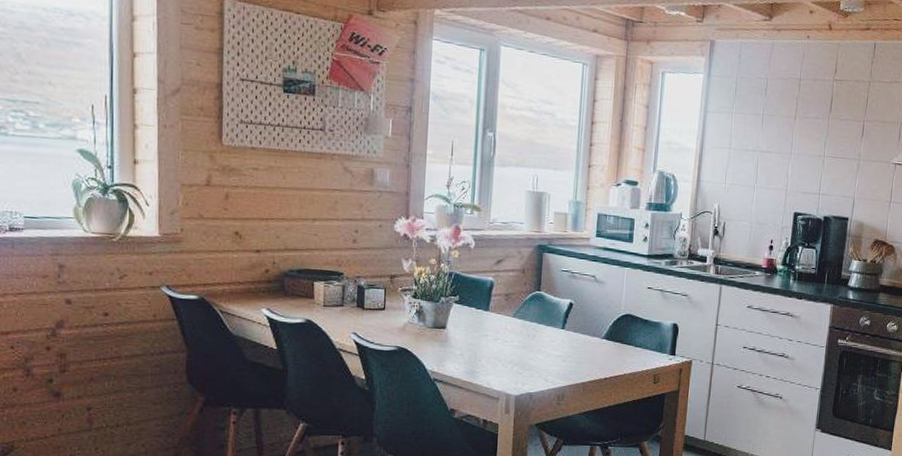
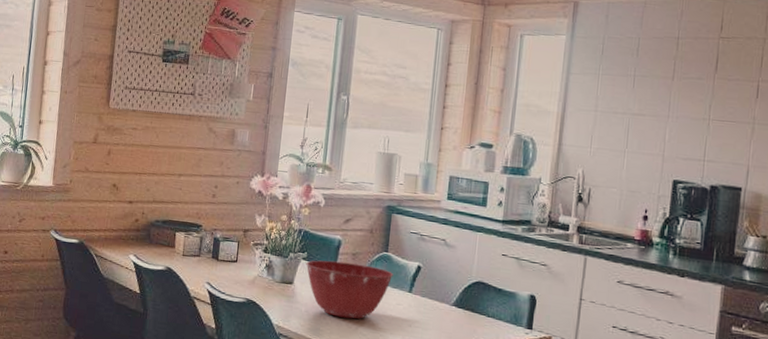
mixing bowl: none [458,302,547,359] -> present [306,260,394,319]

